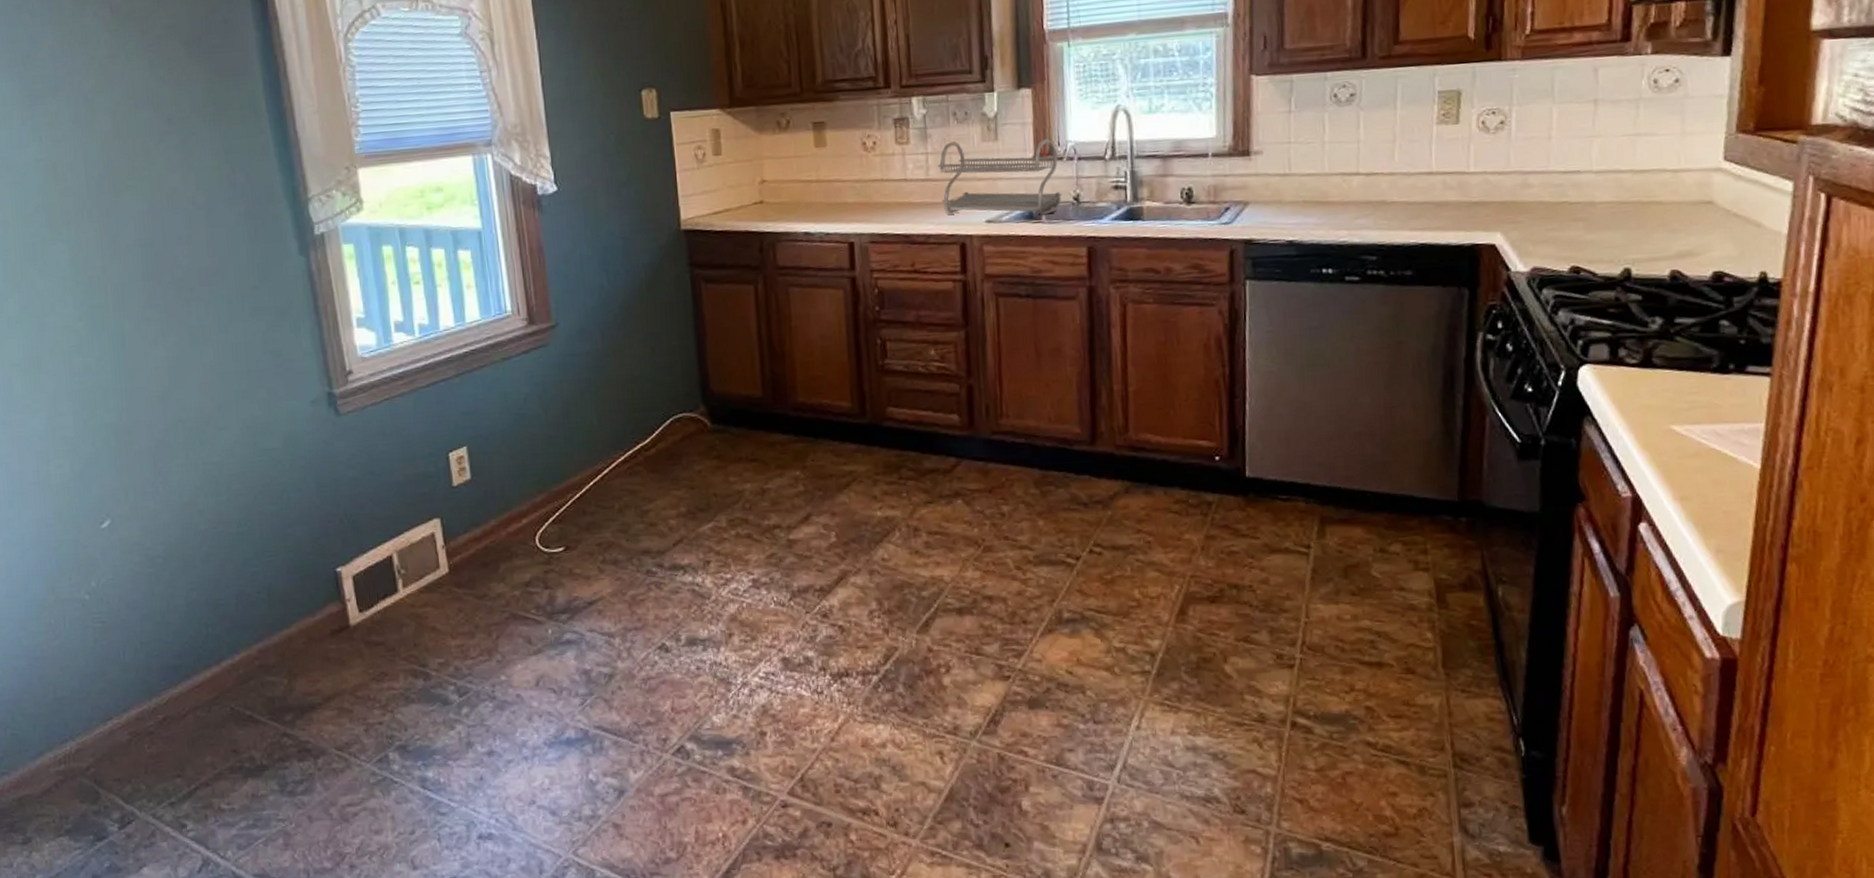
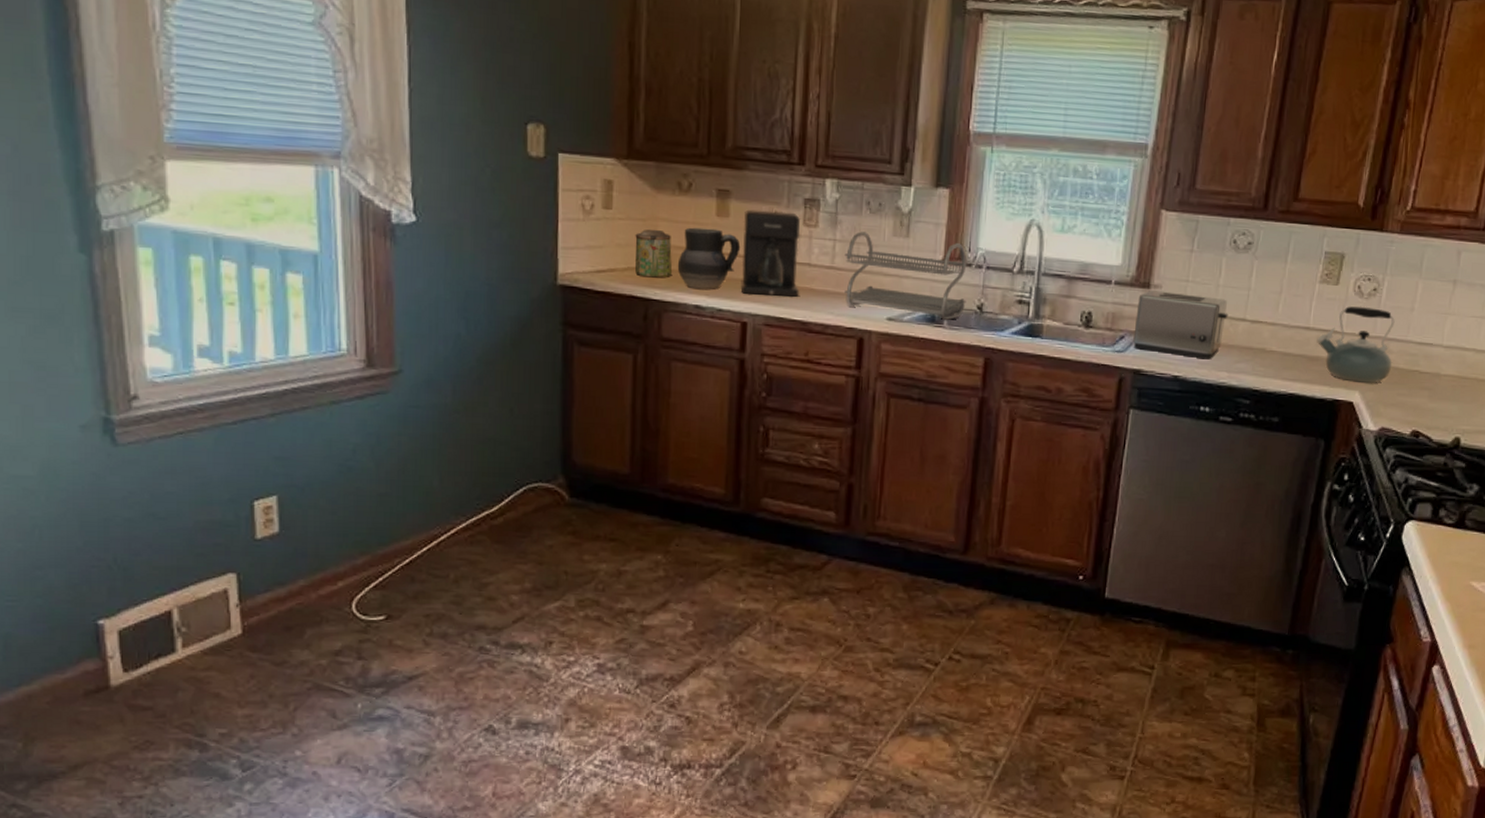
canister: none [744,168,780,214] -> present [635,230,672,279]
ceramic jug: none [784,159,840,218] -> present [677,227,741,291]
coffee maker: none [840,133,900,217] -> present [740,209,800,298]
toaster: none [1239,155,1340,220] -> present [1133,289,1228,360]
kettle: none [1443,142,1536,223] -> present [1316,306,1395,383]

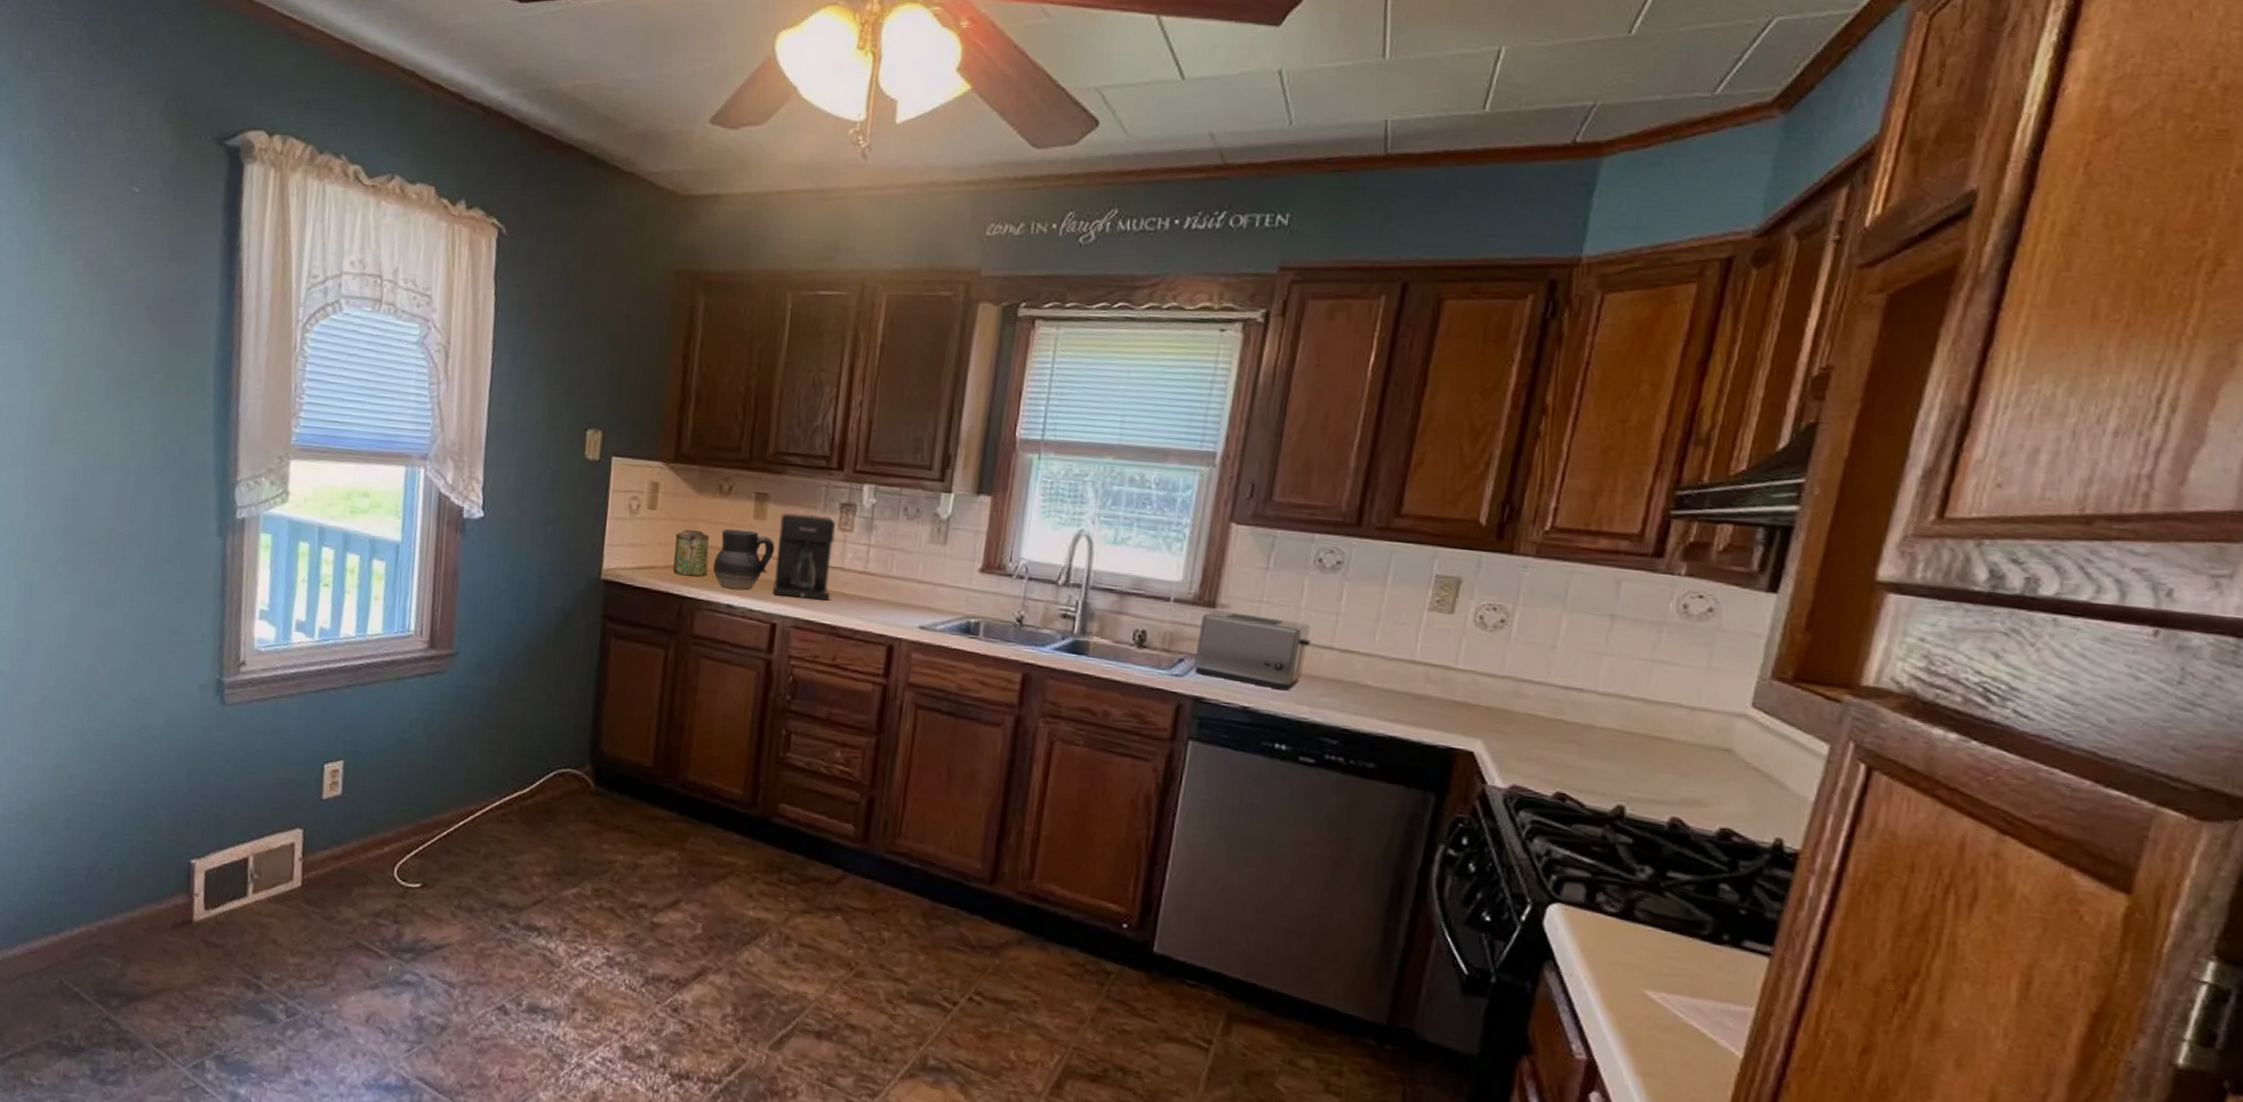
dish rack: present [844,232,968,321] -> none [876,537,1009,633]
kettle: present [1316,306,1395,383] -> none [1424,639,1530,732]

